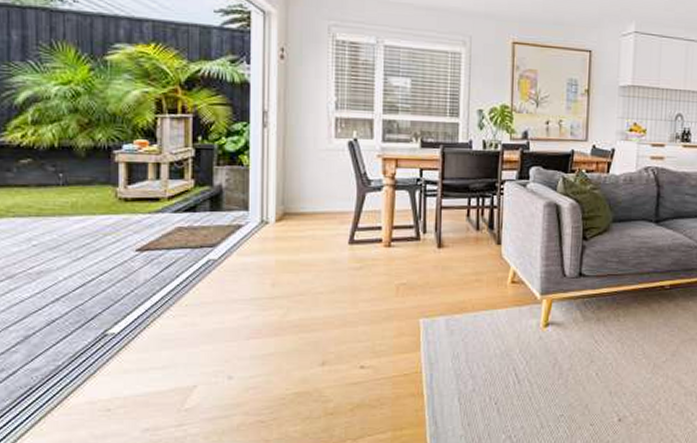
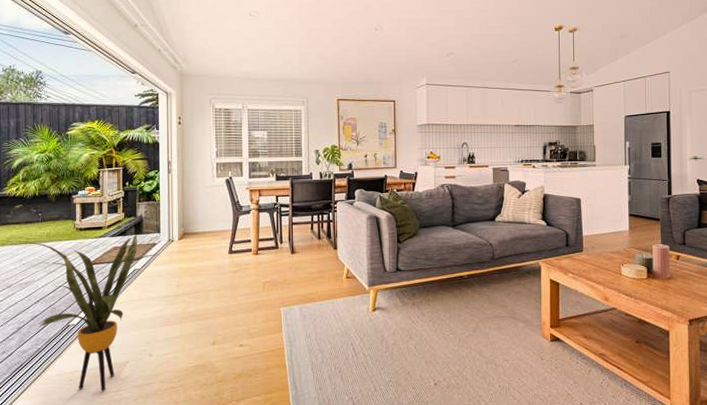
house plant: none [22,210,246,426] -> present [16,234,159,392]

